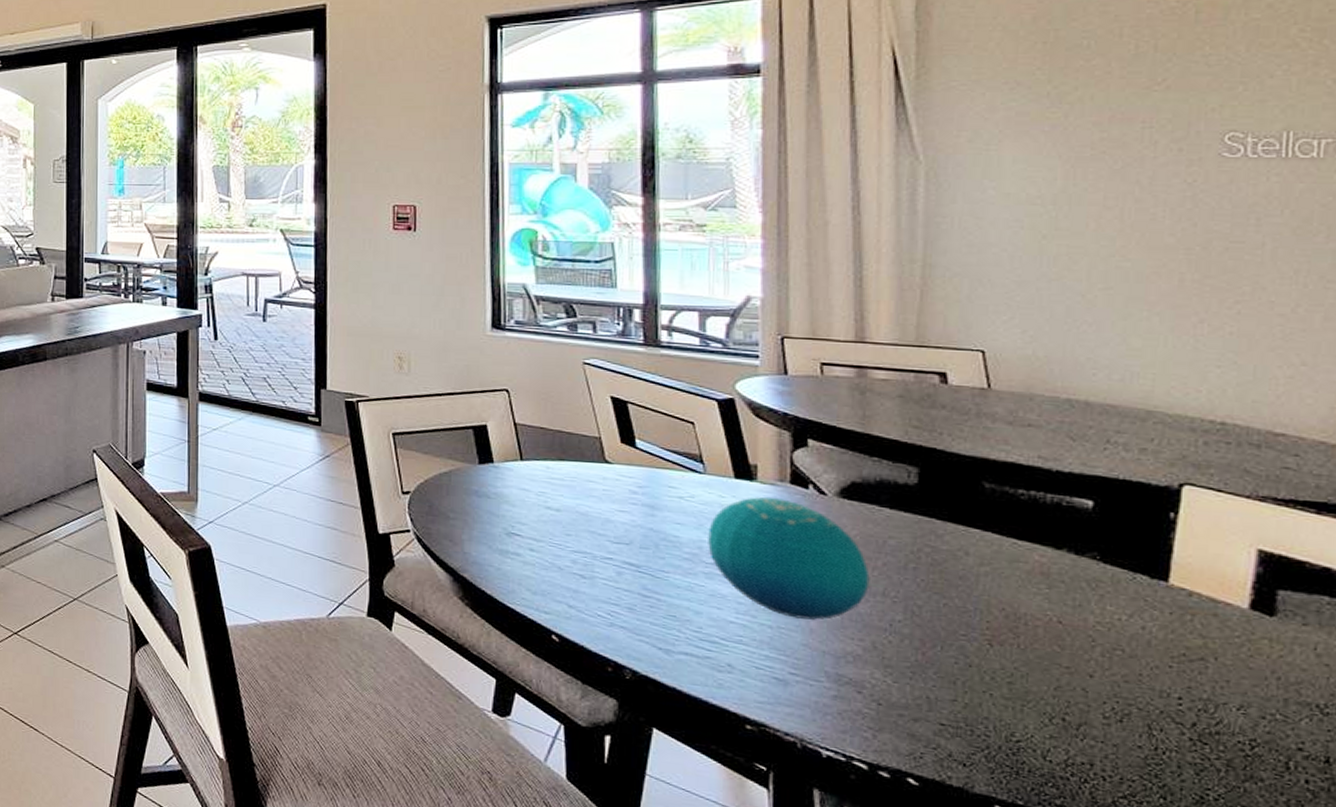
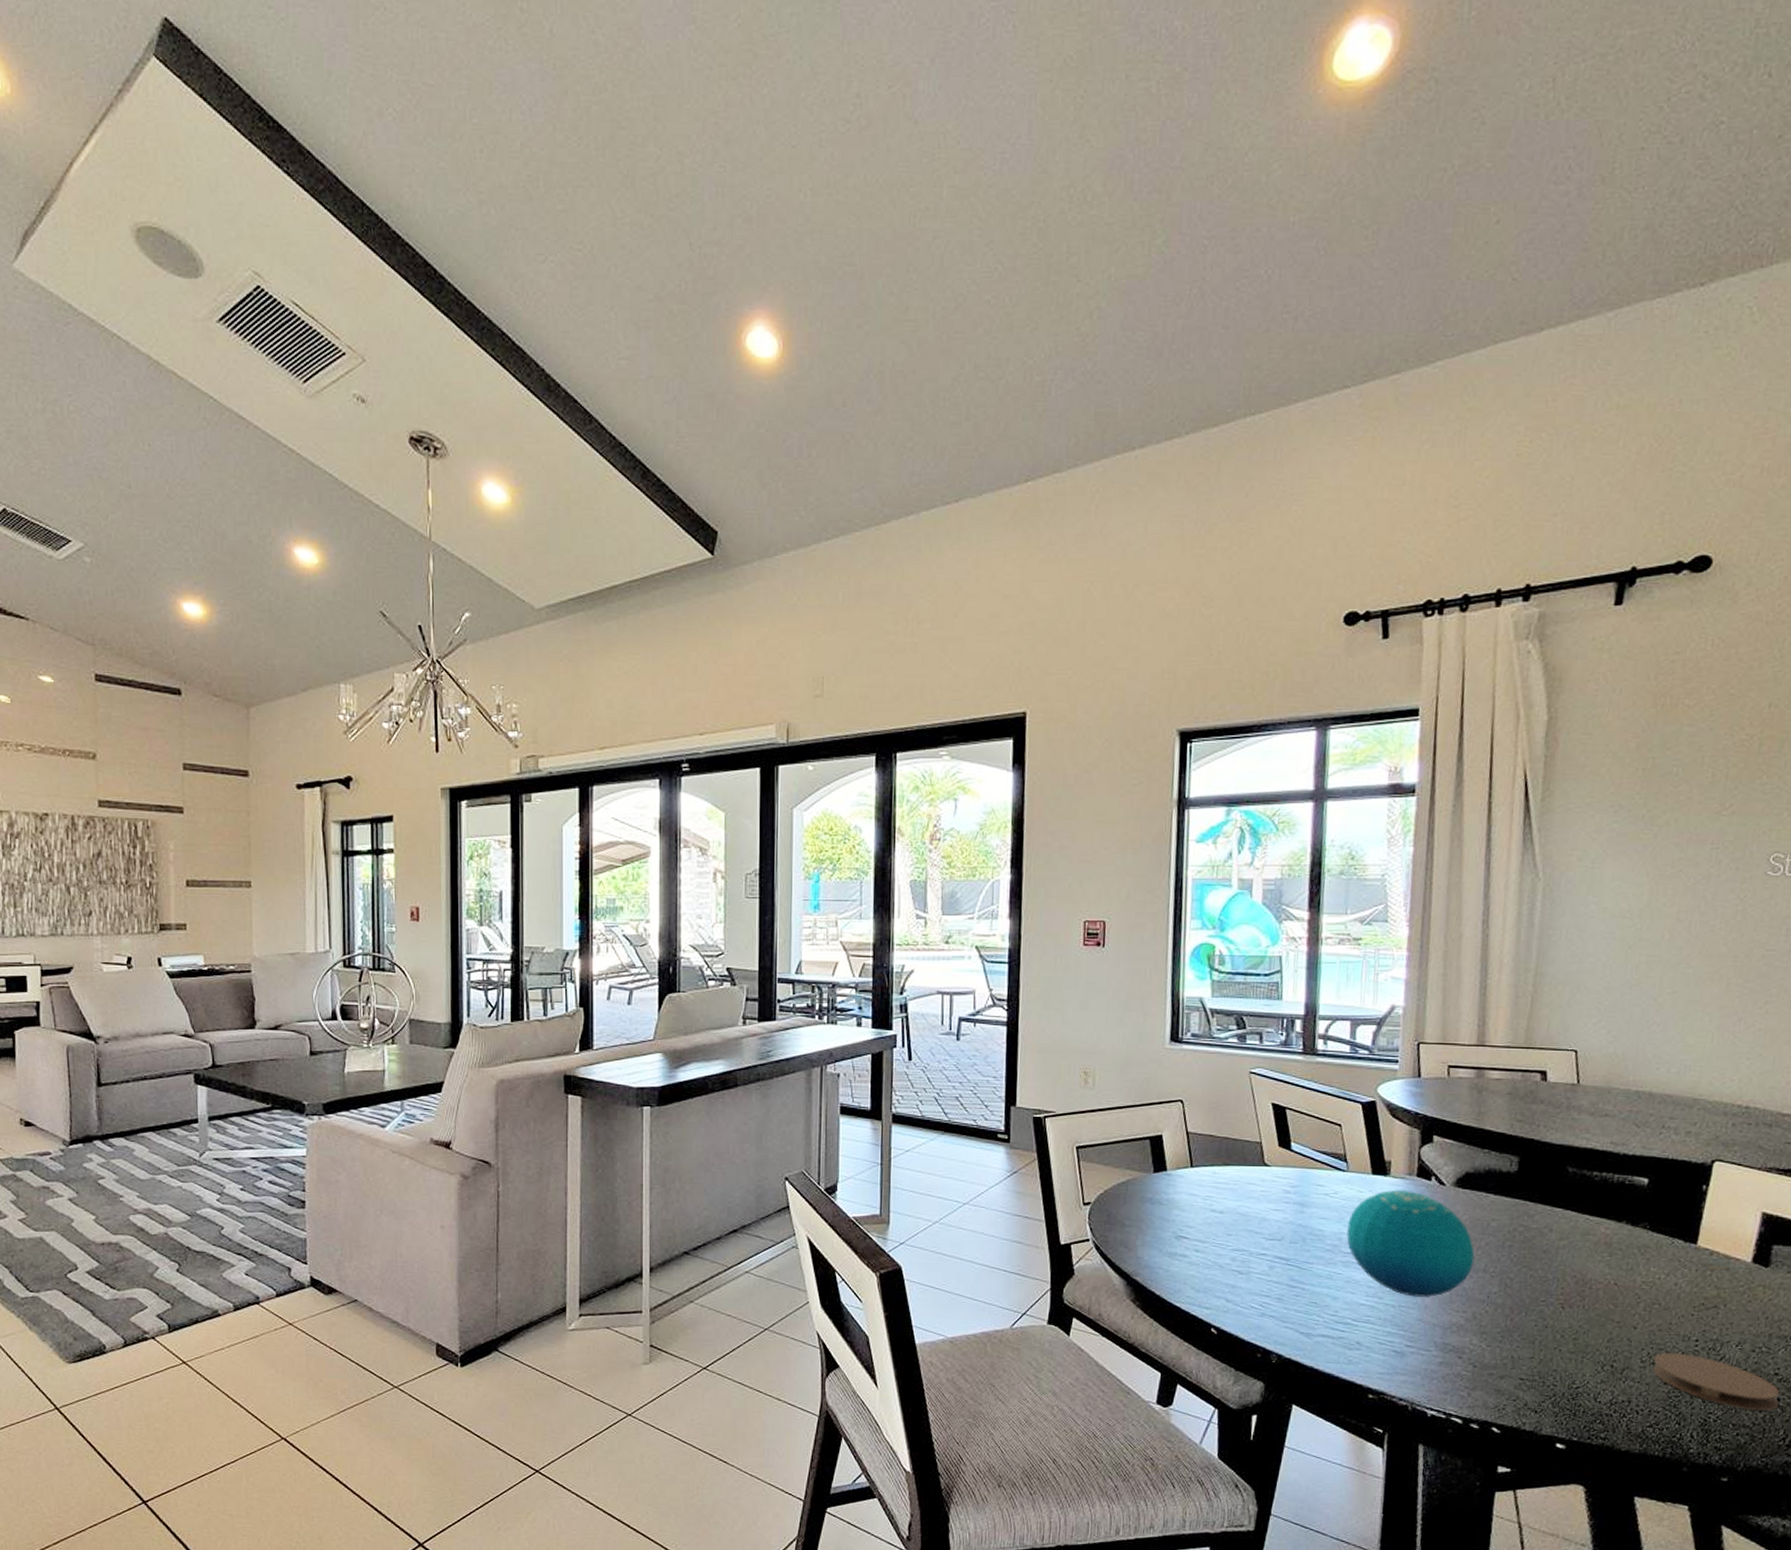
coaster: none [1120,709,1309,794] -> present [1653,1352,1780,1410]

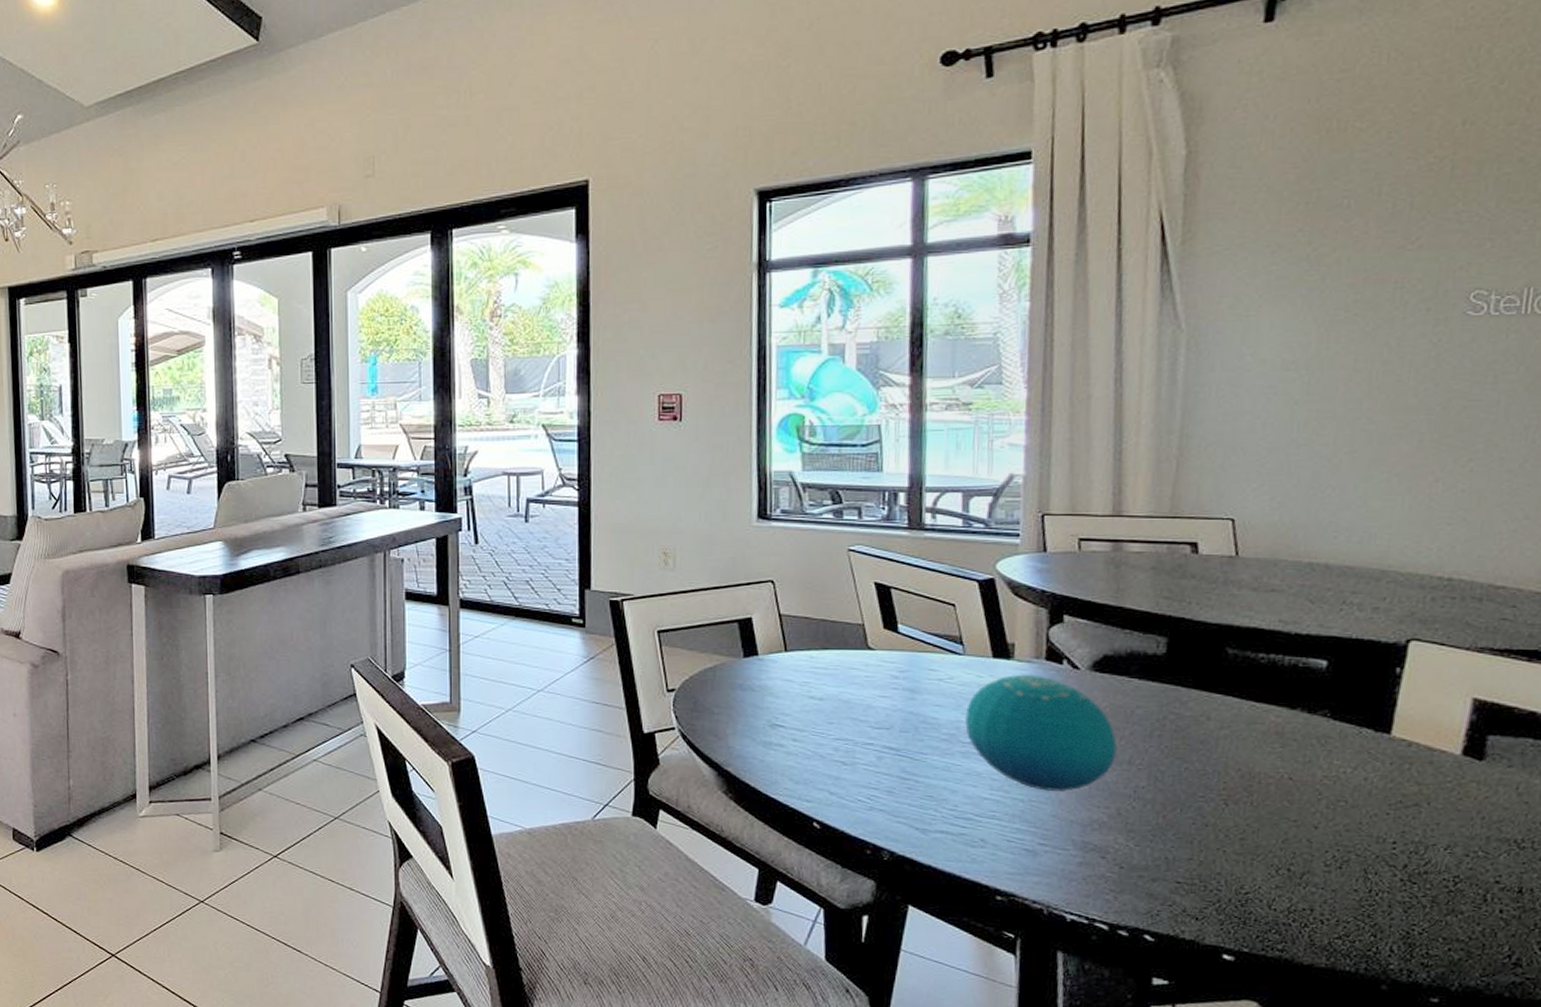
coaster: present [1653,1352,1780,1410] -> none [1340,855,1503,923]

